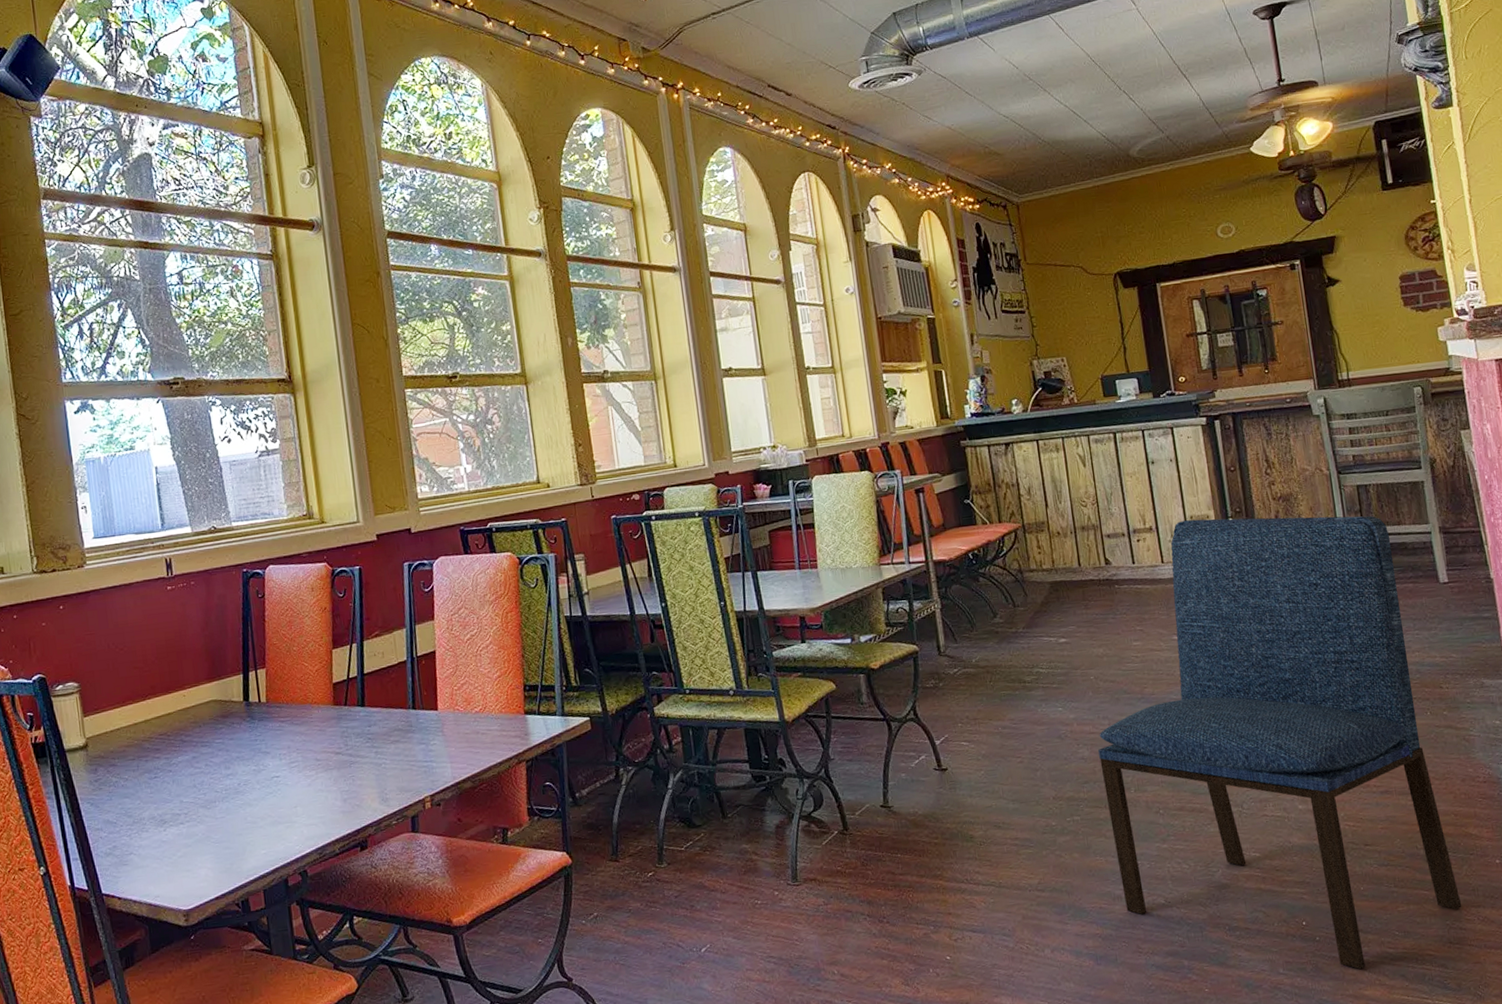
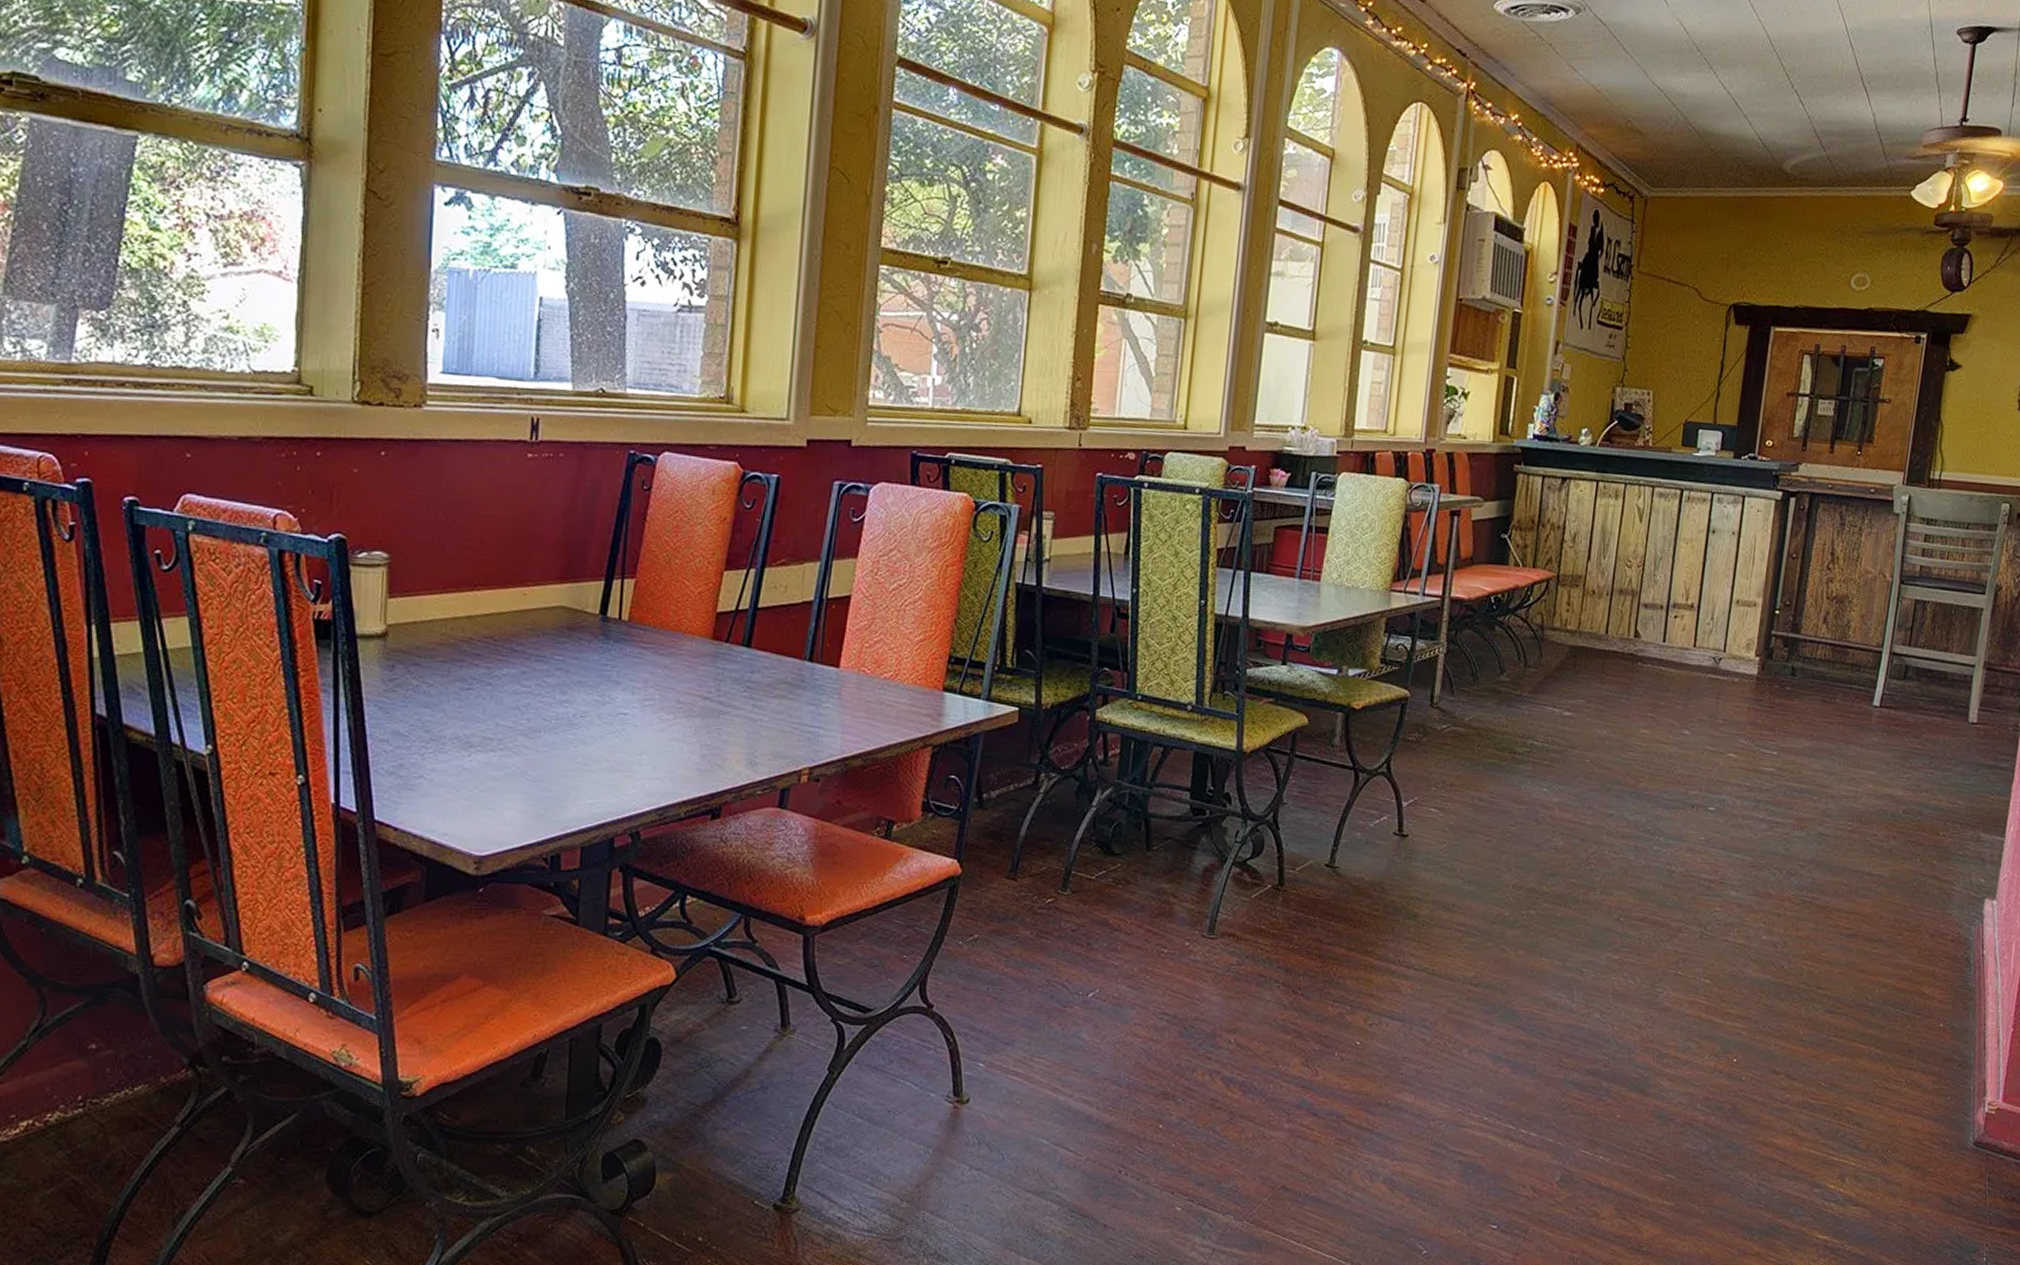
dining chair: present [1098,515,1462,970] -> none [1558,604,1934,1117]

